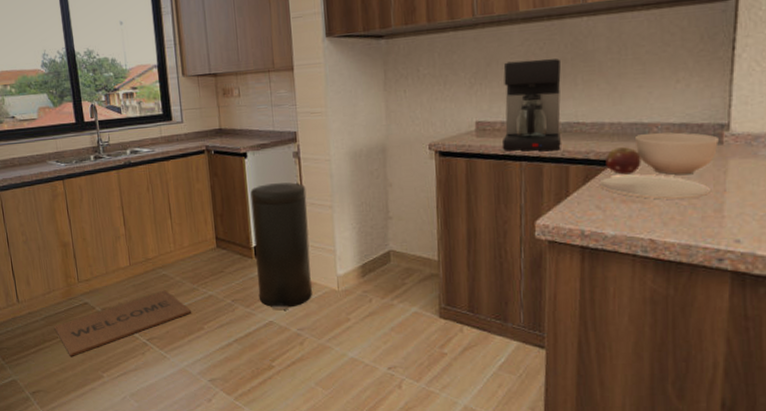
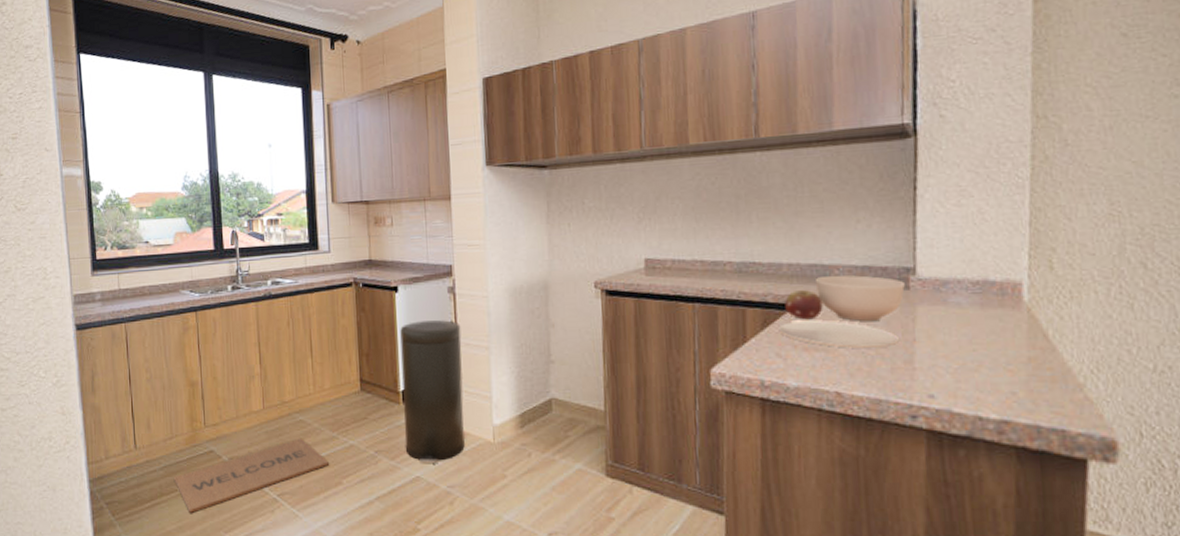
coffee maker: present [502,58,562,151] -> none [673,194,737,293]

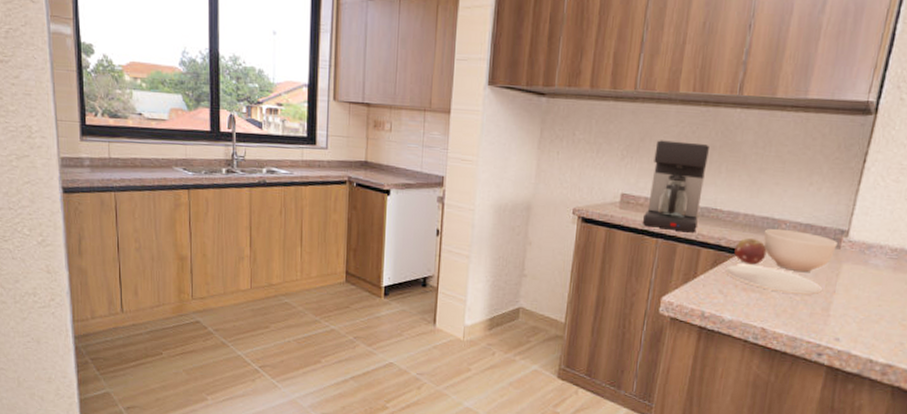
doormat: present [173,438,329,513] -> none [159,318,310,375]
pedal bin: present [400,320,465,463] -> none [382,225,446,352]
coffee maker: none [673,194,737,293] -> present [642,140,710,233]

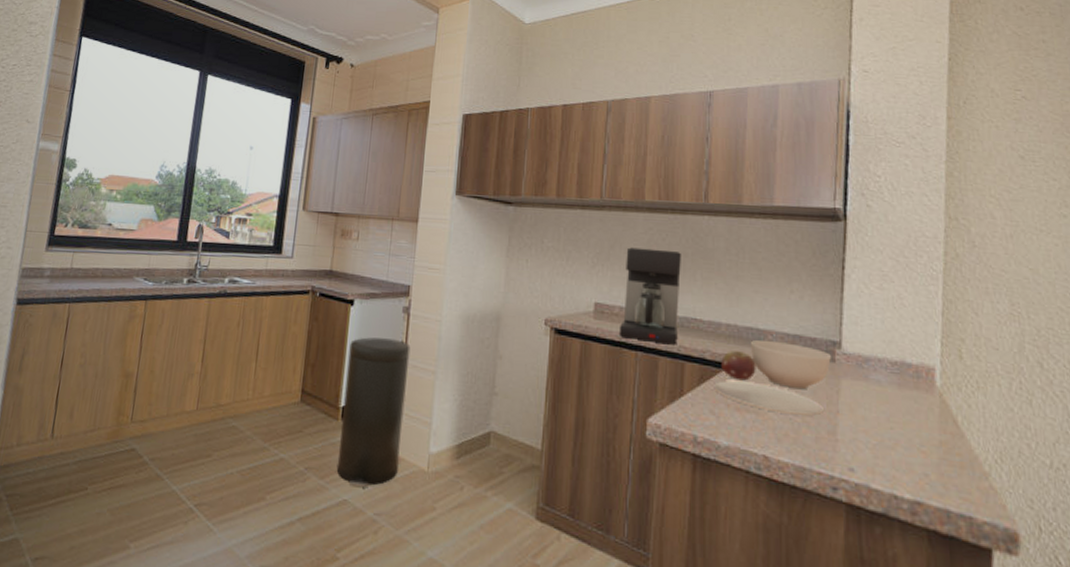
pedal bin: none [382,225,446,352] -> present [336,337,411,487]

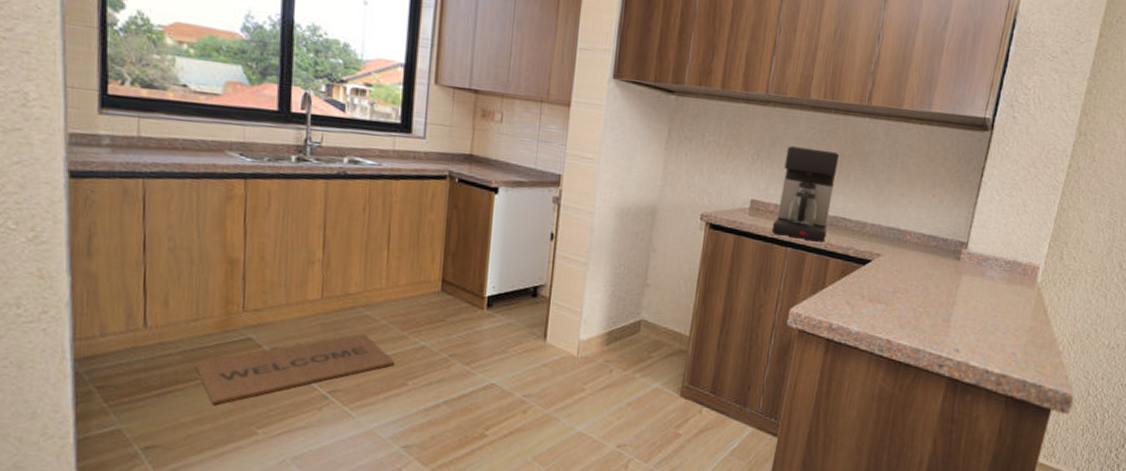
doormat: none [86,445,255,516] -> present [194,333,394,405]
pedal bin: present [336,337,411,487] -> none [483,227,561,372]
plate: present [714,381,825,416] -> none [853,275,944,306]
fruit: present [721,351,756,381] -> none [861,248,893,276]
bowl: present [751,339,831,389] -> none [889,239,958,283]

